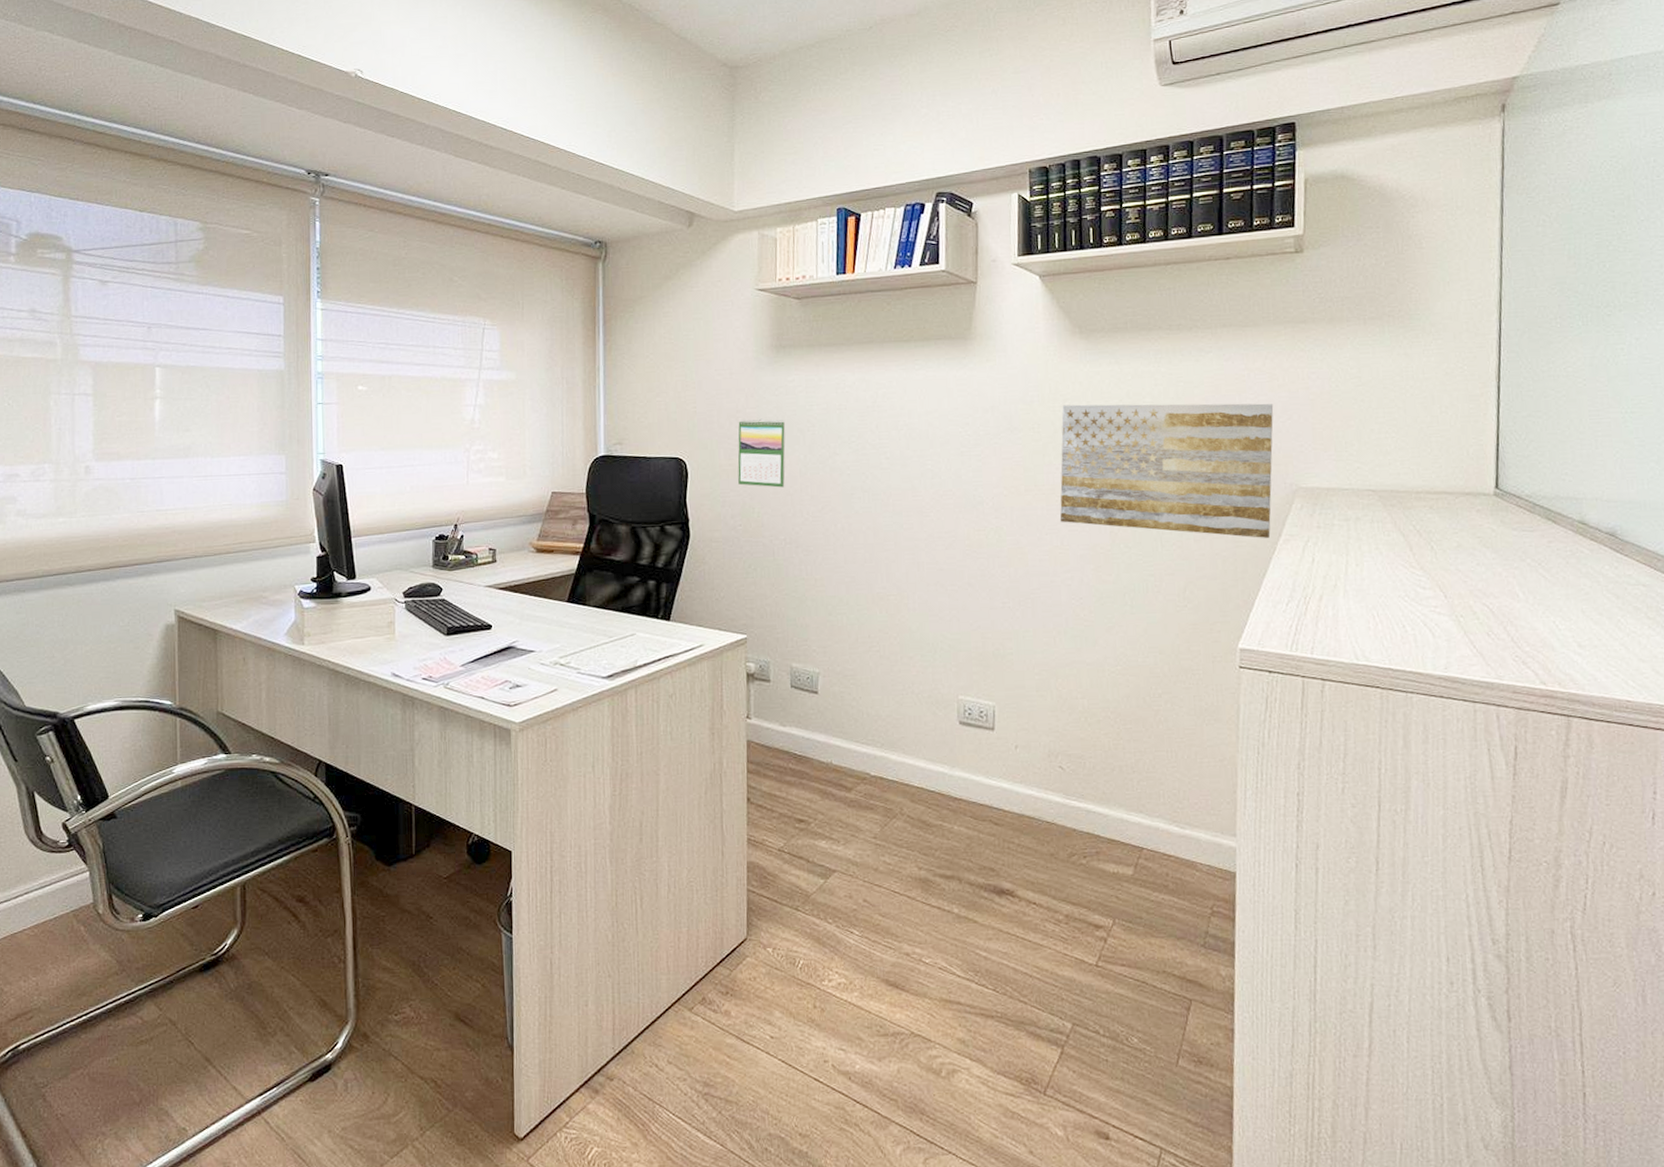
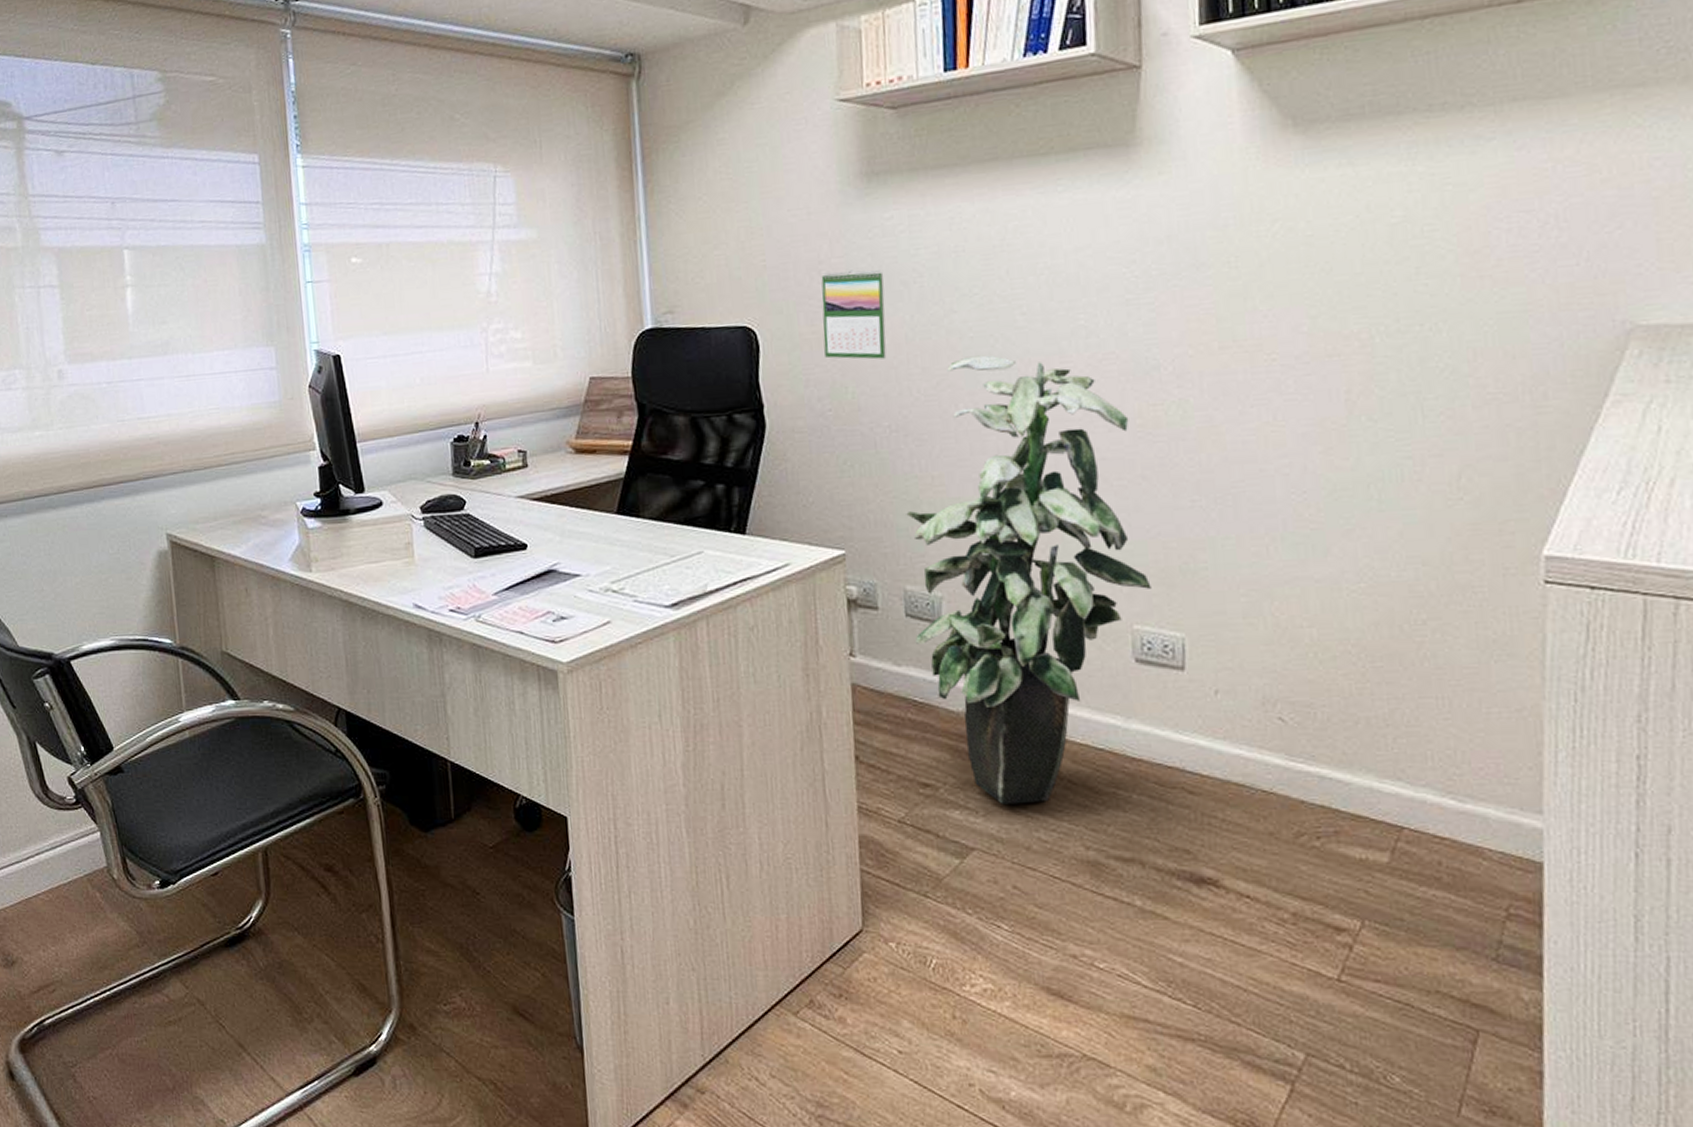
indoor plant: none [794,488,973,835] -> present [906,355,1152,804]
wall art: present [1059,403,1274,538] -> none [1269,207,1595,401]

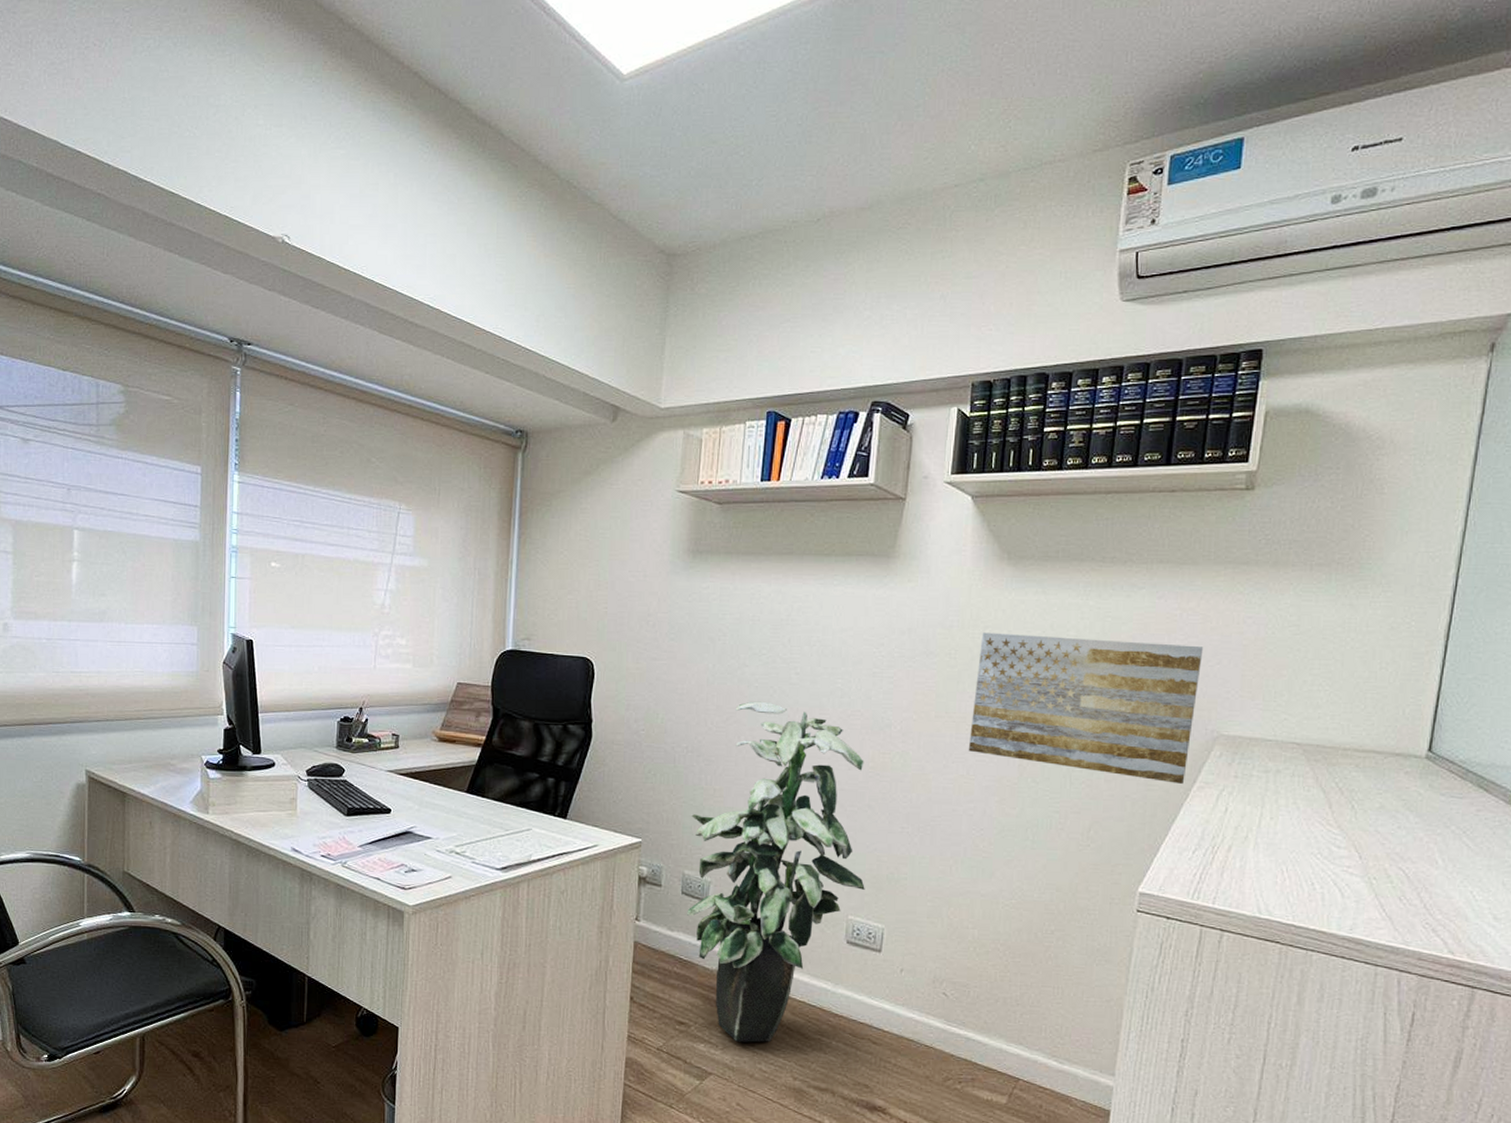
calendar: present [821,270,887,360] -> none [644,623,697,695]
wall art: none [1269,207,1595,401] -> present [968,632,1204,784]

